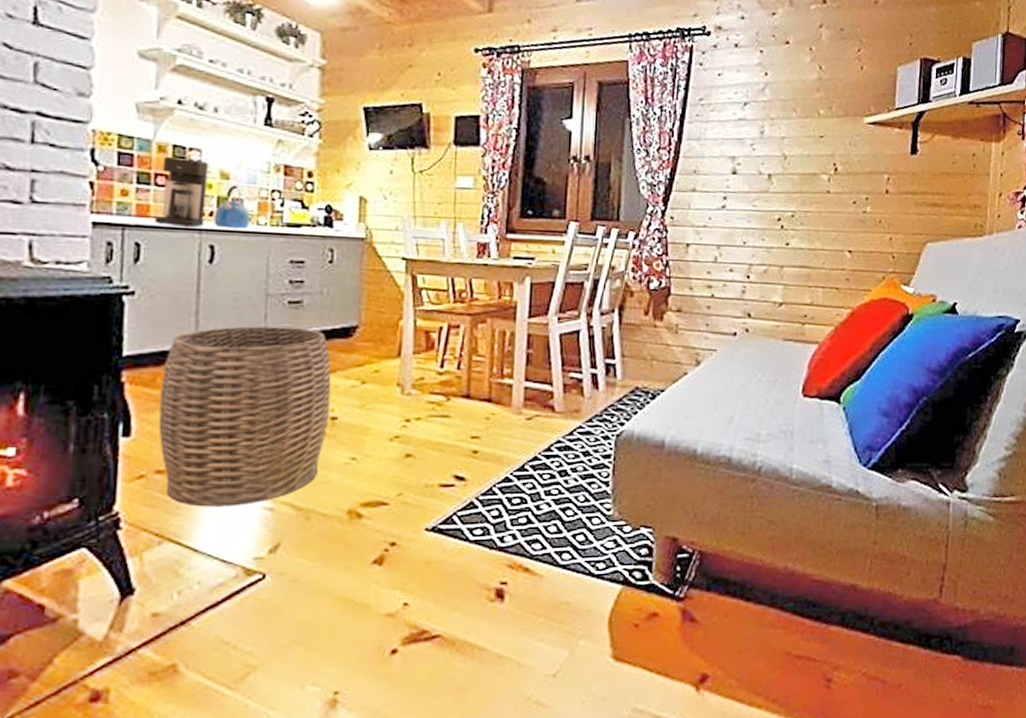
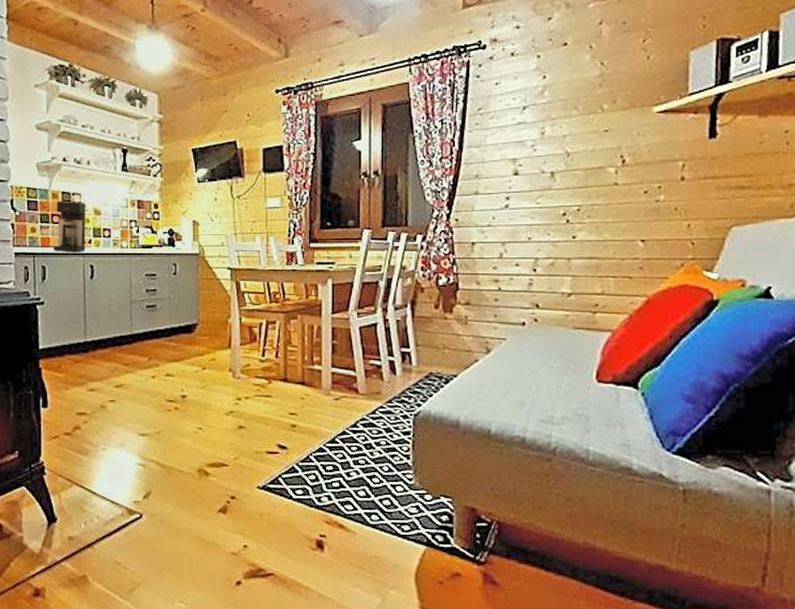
woven basket: present [158,326,332,507] -> none [65,326,180,462]
kettle: present [213,185,250,229] -> none [92,219,116,252]

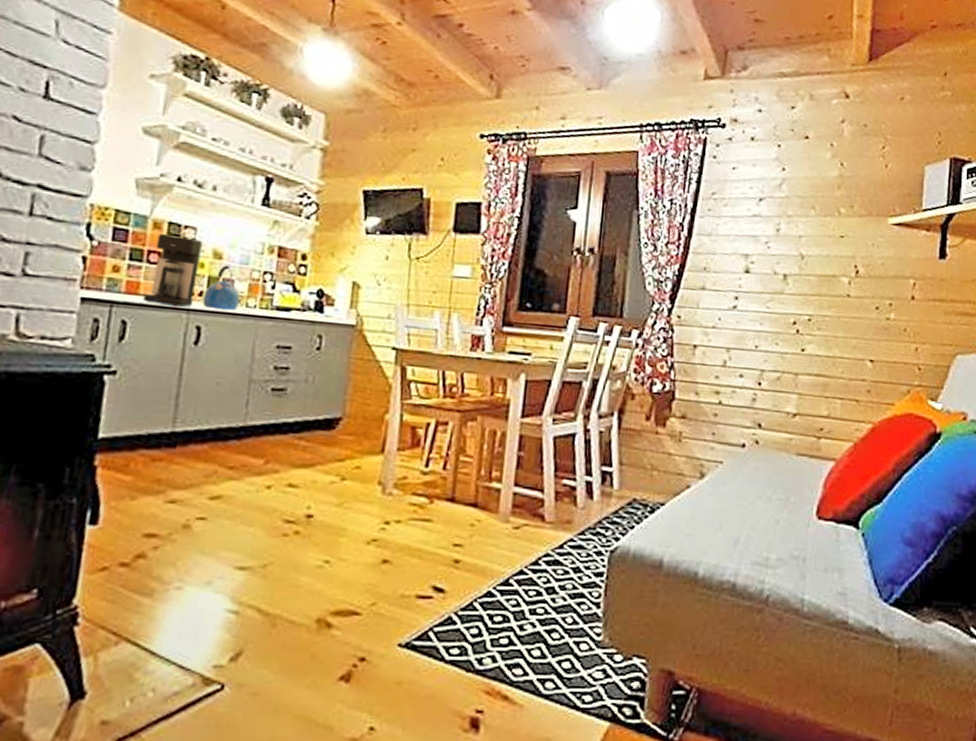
kettle: none [92,219,116,252] -> present [202,265,240,311]

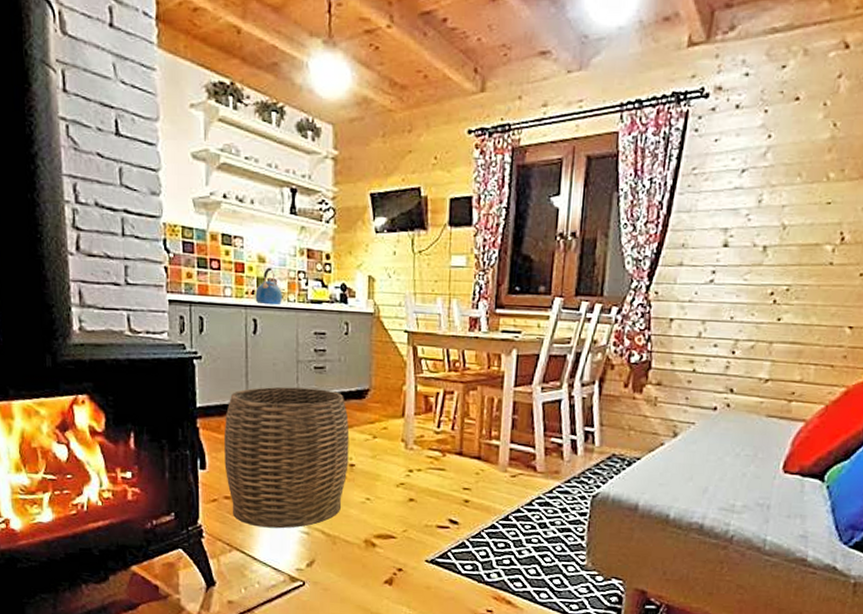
woven basket: none [126,412,311,607] -> present [224,386,350,529]
coffee maker: present [143,233,203,307] -> none [212,243,249,304]

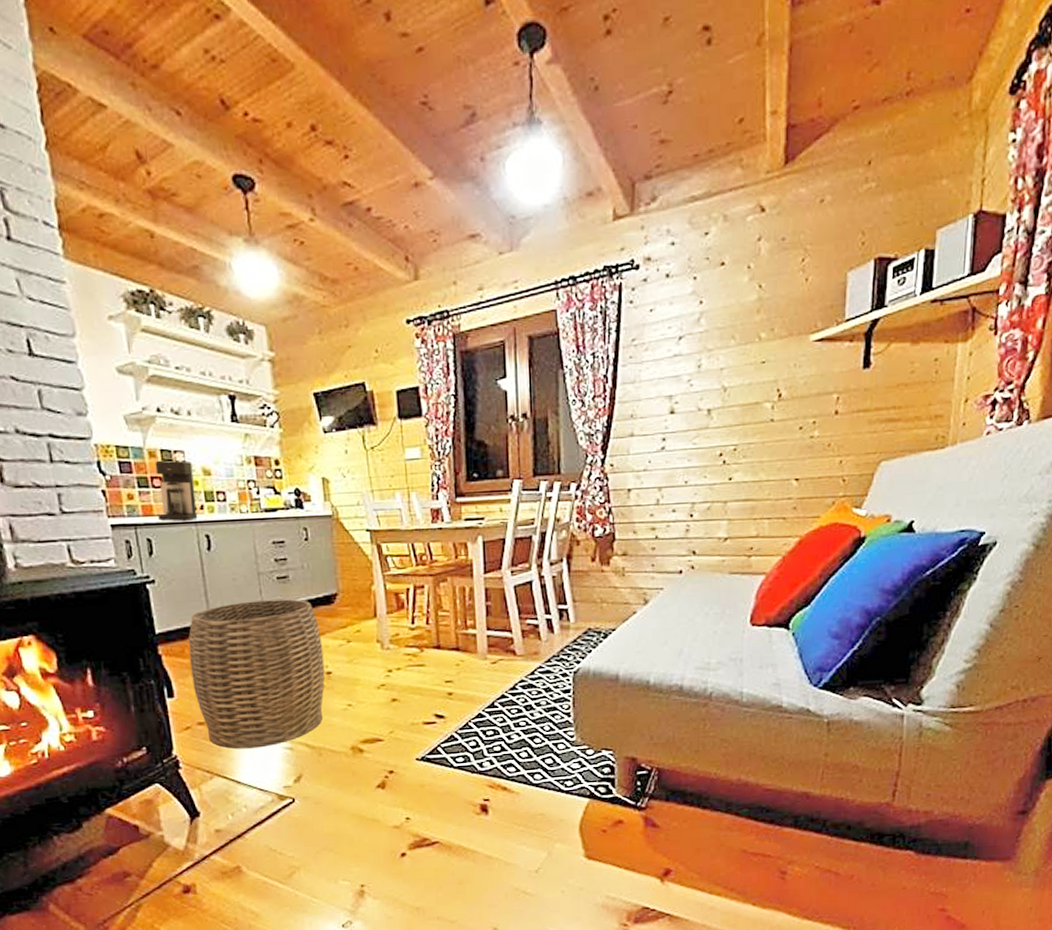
coffee maker: none [212,243,249,304] -> present [154,460,198,521]
kettle: present [255,267,282,306] -> none [204,479,234,519]

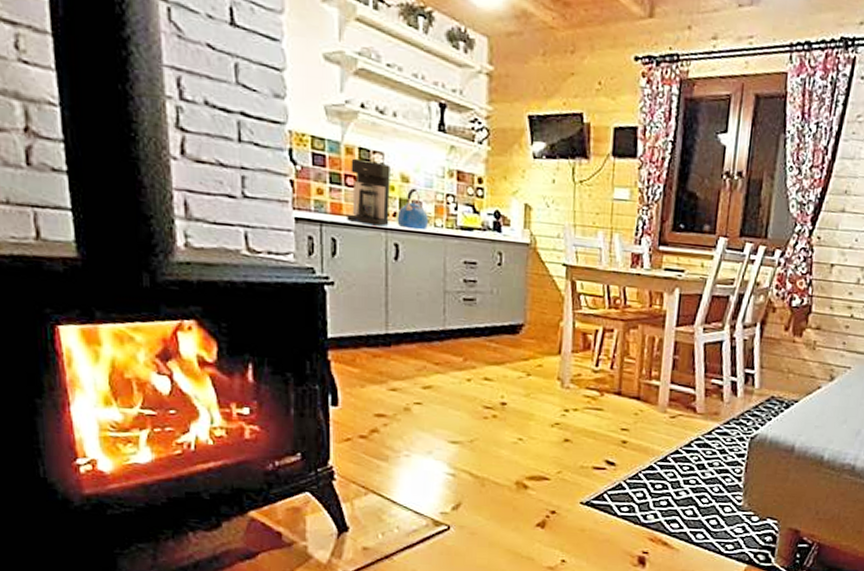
woven basket: present [188,599,325,749] -> none [360,318,501,470]
kettle: none [204,479,234,519] -> present [397,188,428,230]

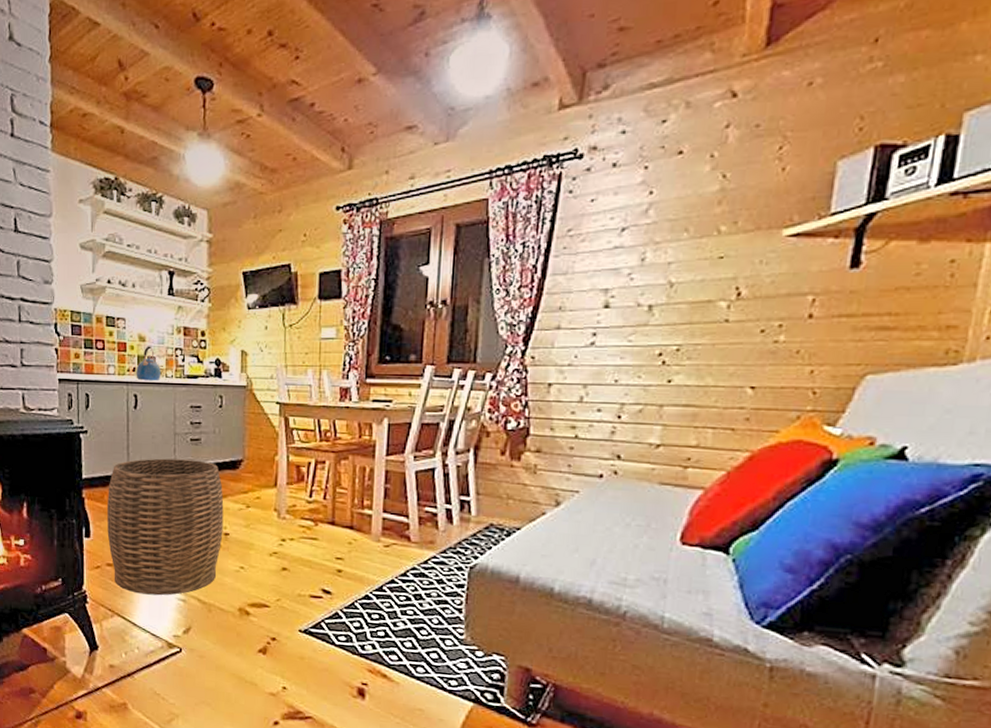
coffee maker: present [347,158,390,226] -> none [97,325,130,381]
woven basket: none [360,318,501,470] -> present [107,458,224,596]

